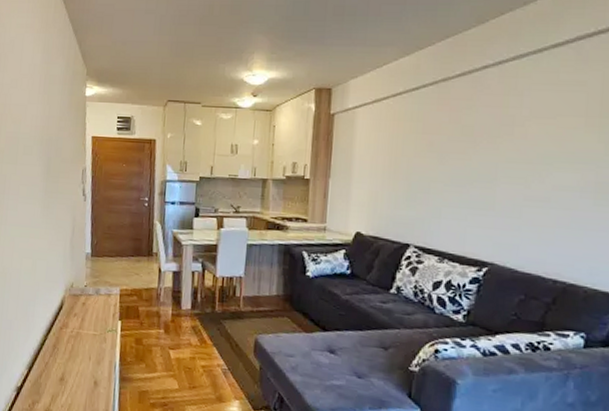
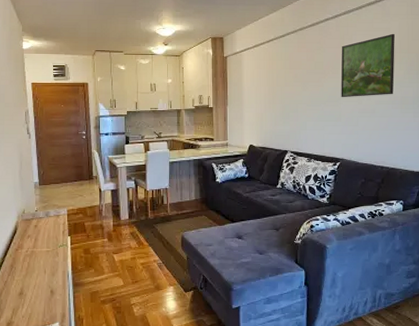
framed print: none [497,88,594,179] -> present [340,33,395,98]

